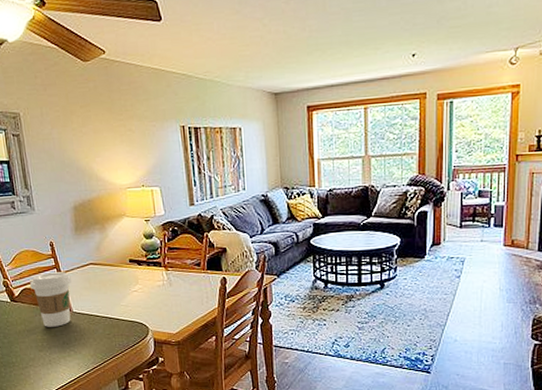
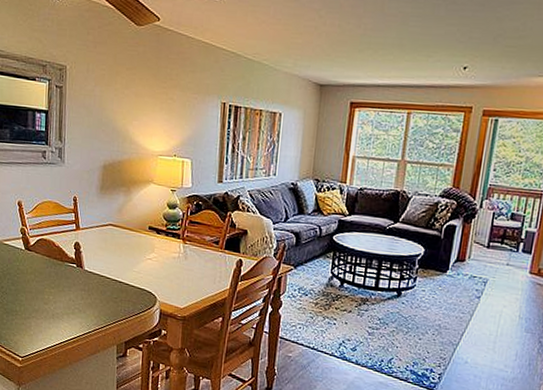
coffee cup: present [30,272,71,327] -> none [47,226,88,283]

